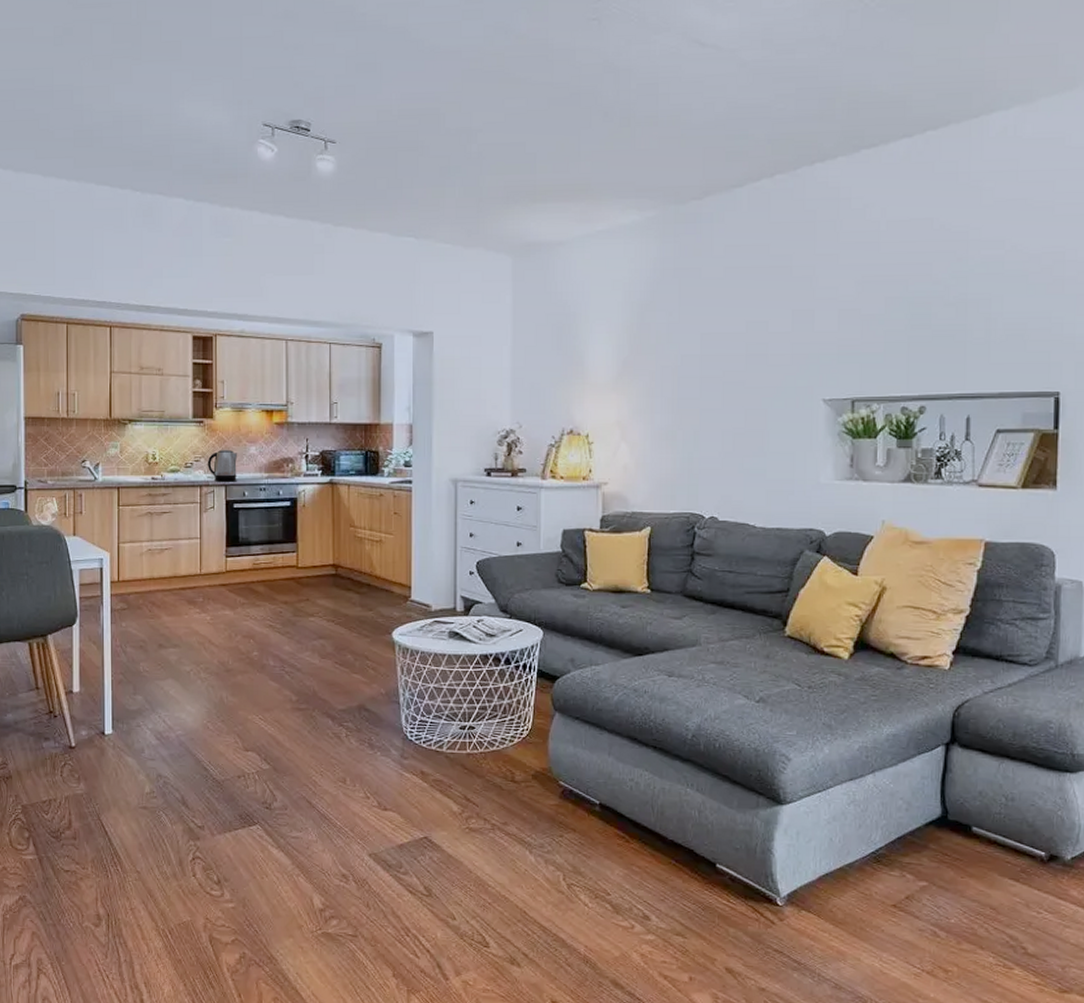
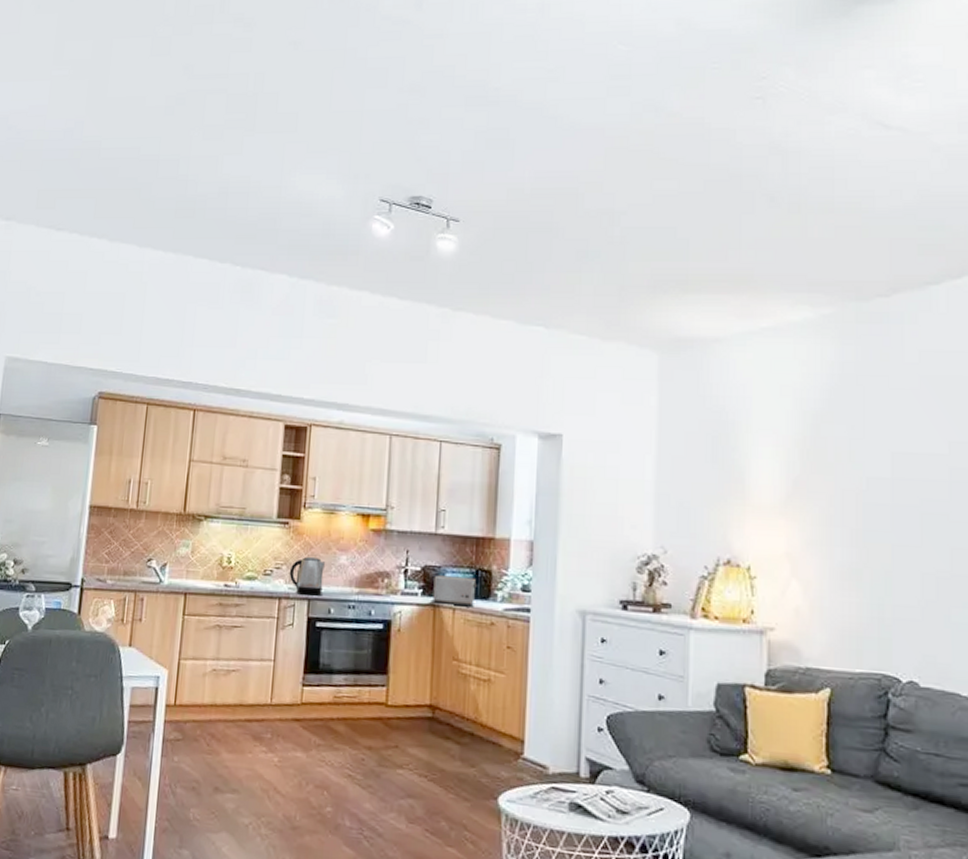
toaster: none [331,458,368,483] -> present [433,575,478,607]

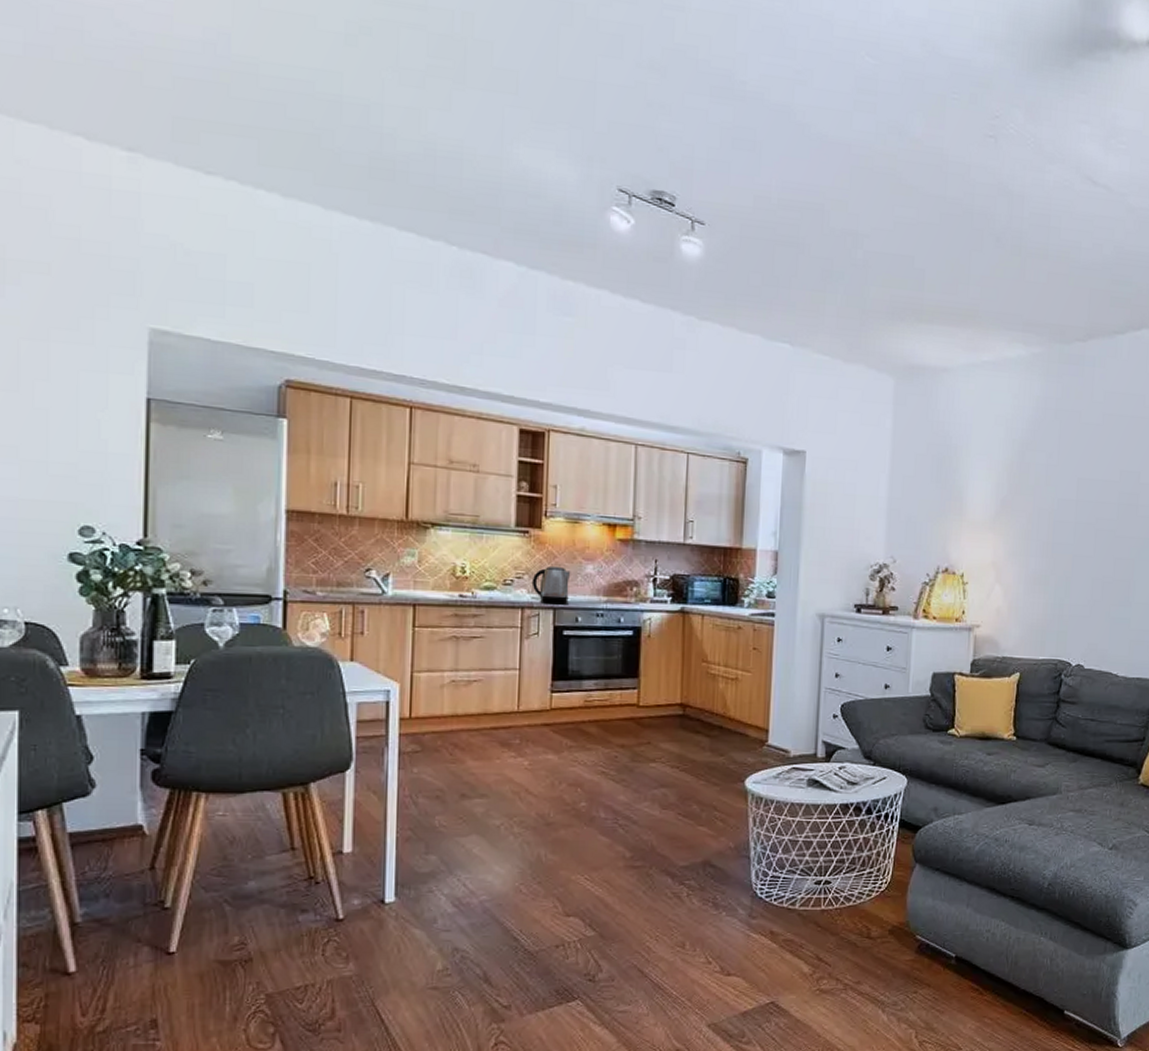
toaster: present [433,575,478,607] -> none [682,583,726,613]

